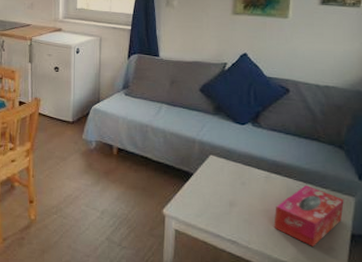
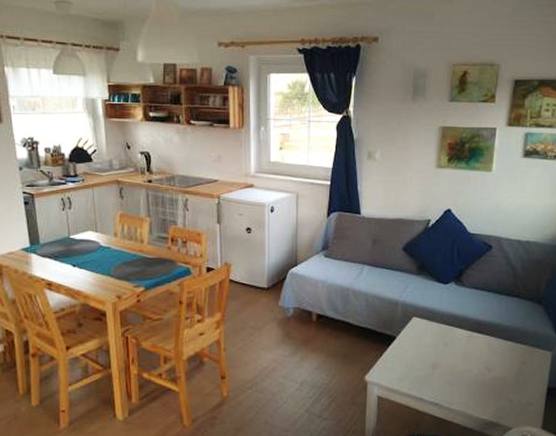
tissue box: present [273,185,344,247] -> none [475,342,542,403]

